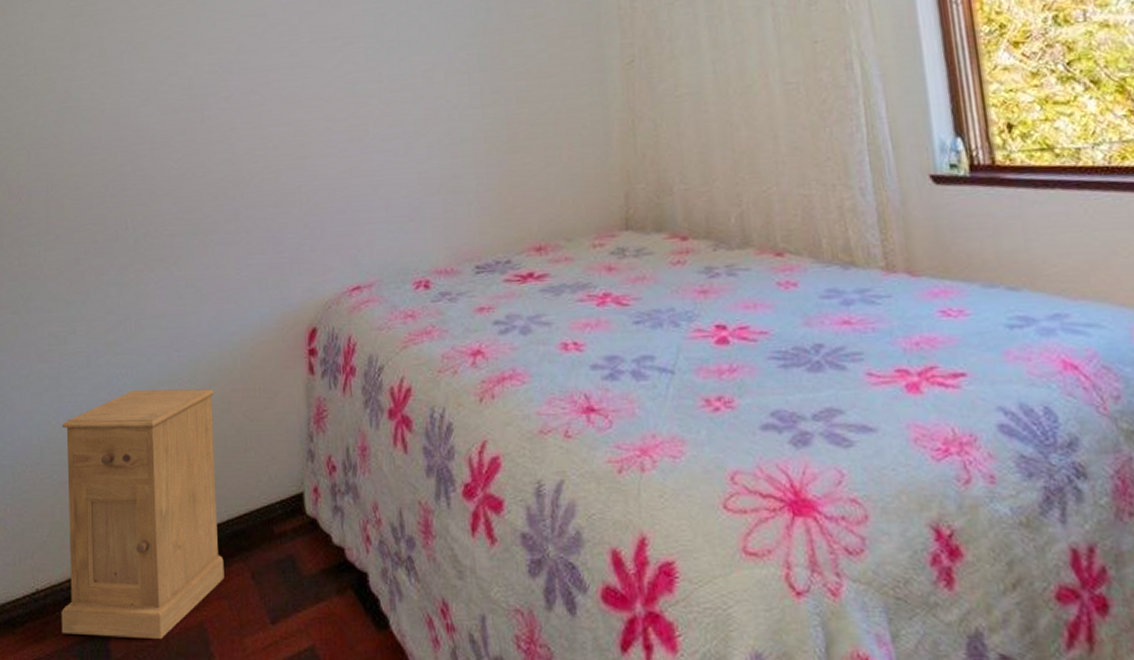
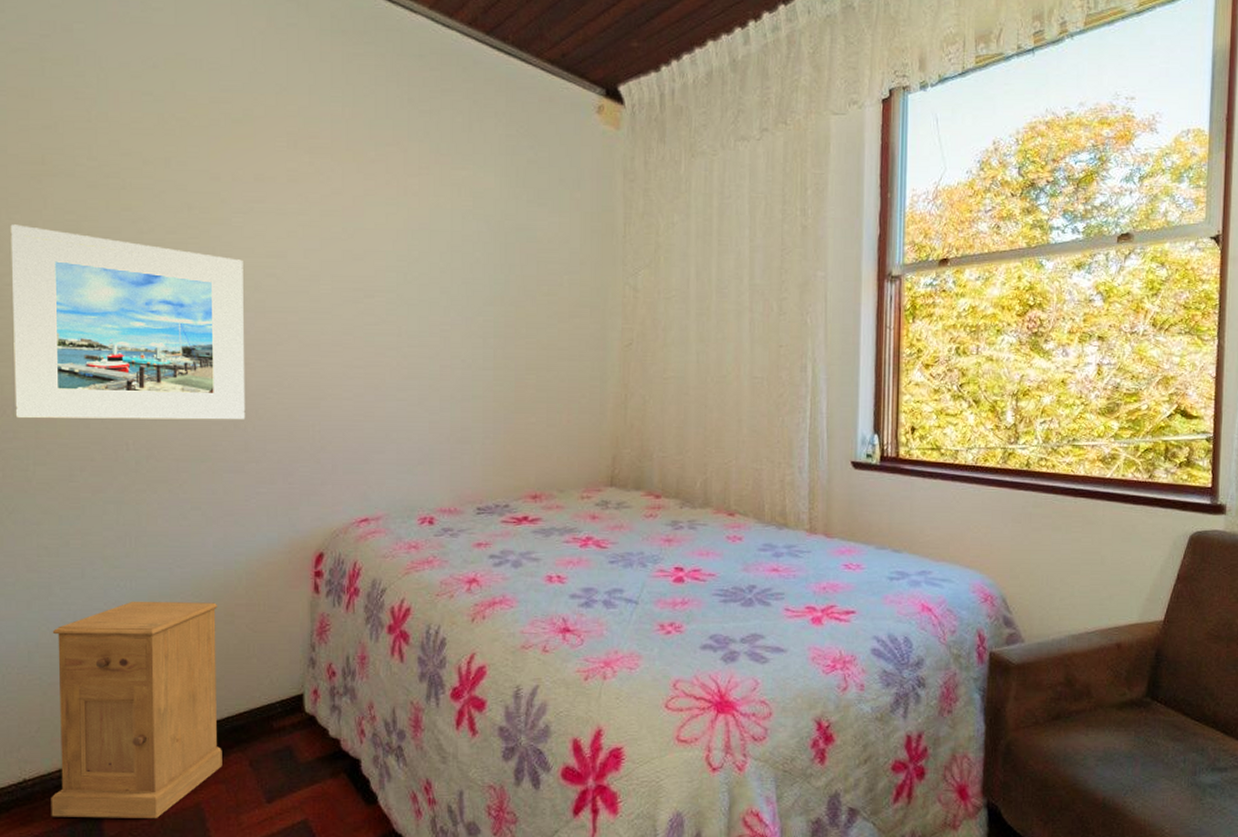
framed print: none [25,17,234,205] -> present [10,224,246,420]

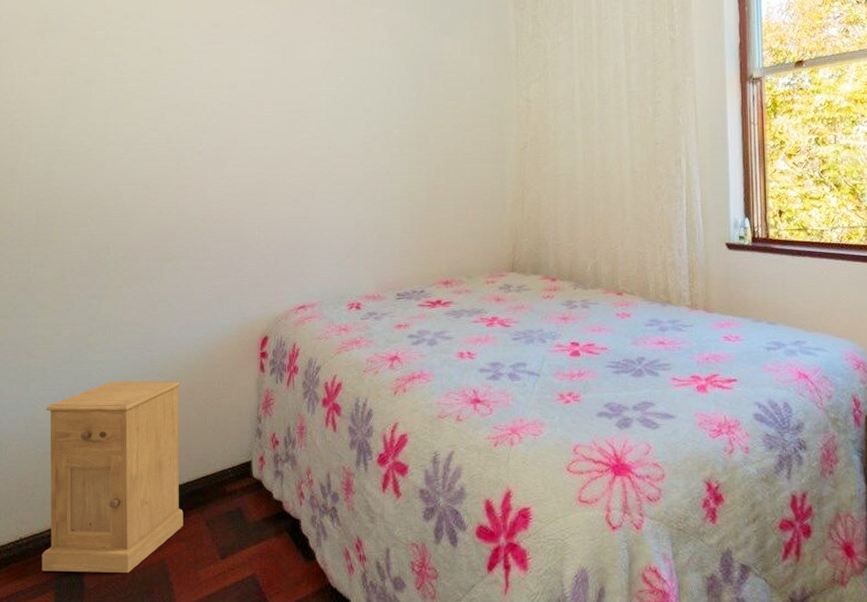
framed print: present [10,224,246,420] -> none [20,72,204,230]

